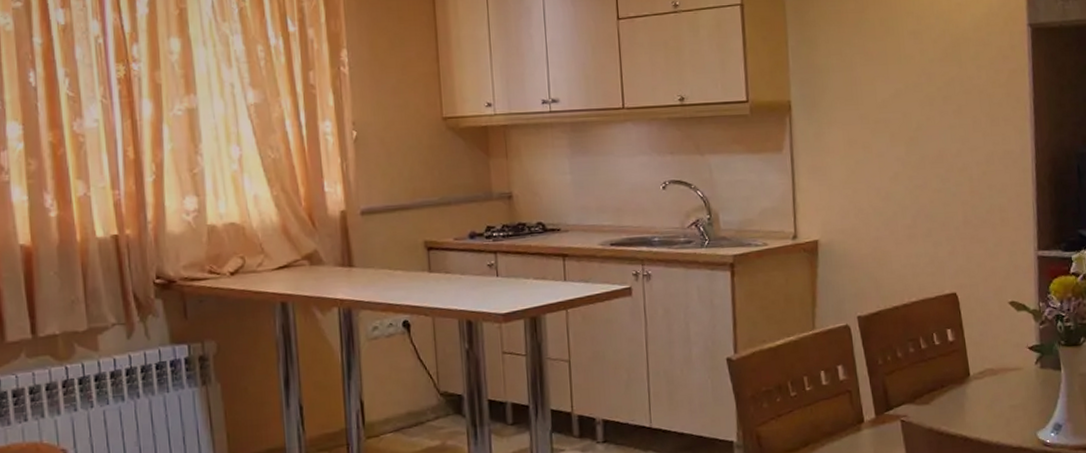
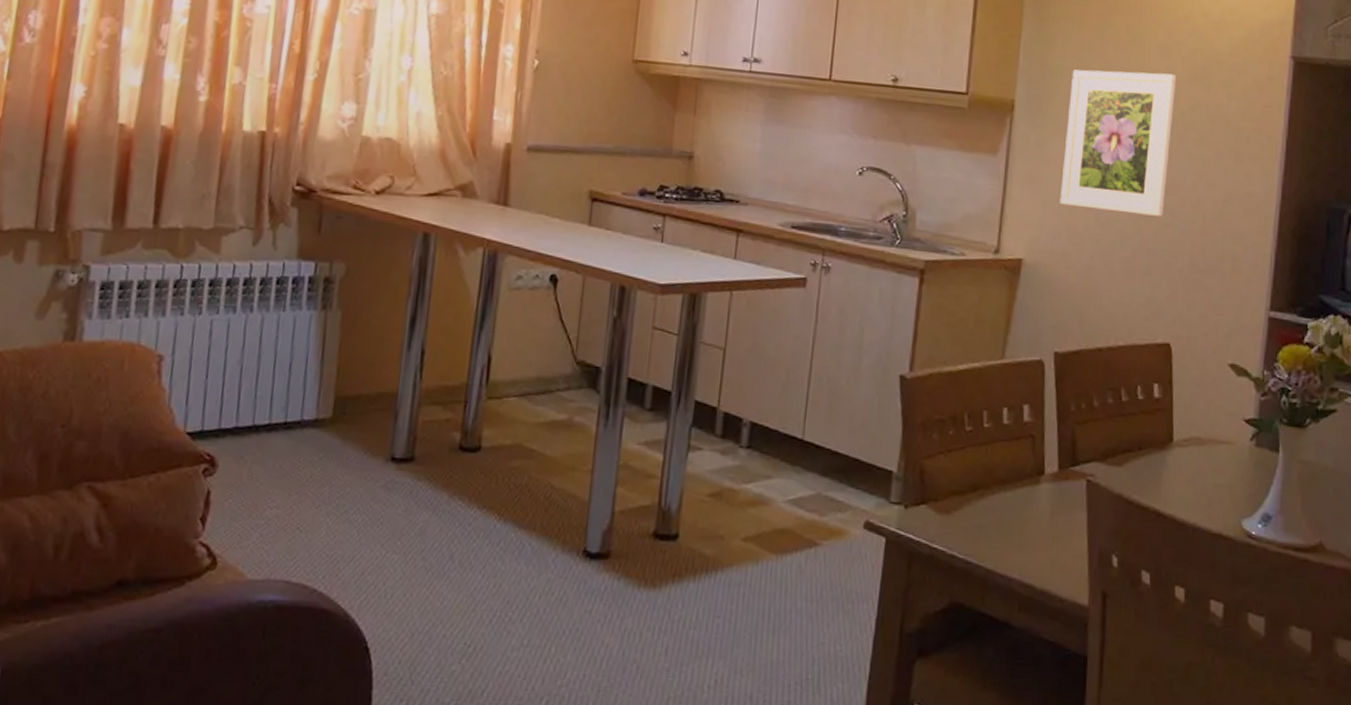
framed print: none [838,56,935,187] -> present [1060,69,1177,217]

